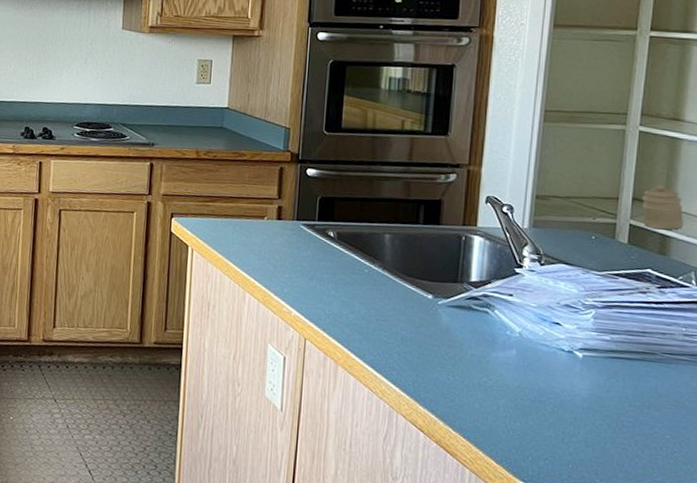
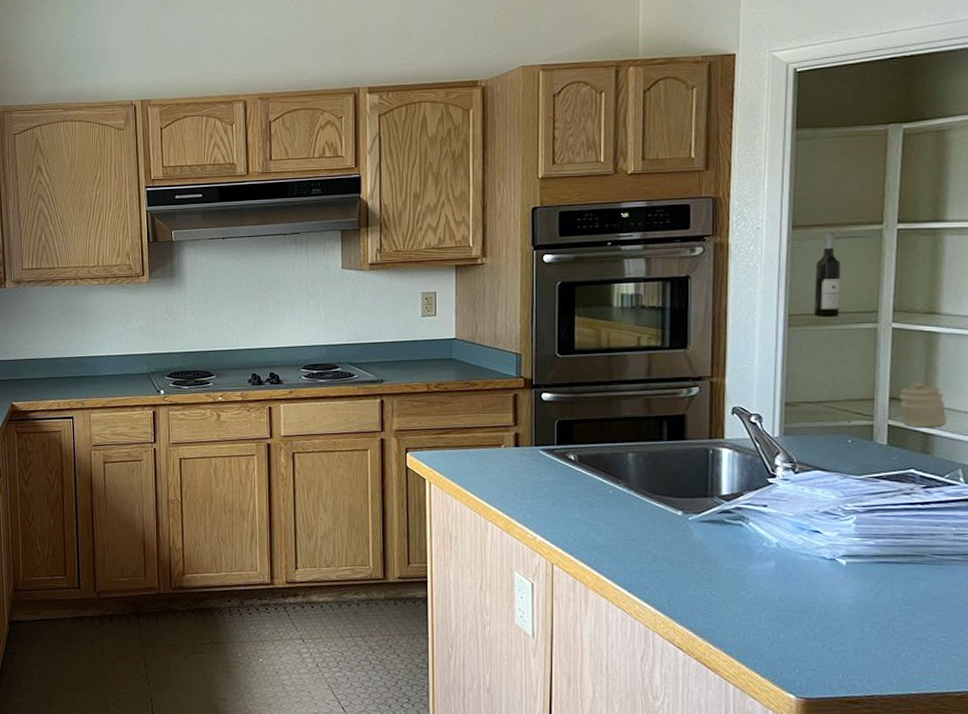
bottle: none [569,34,596,116] -> present [814,233,841,317]

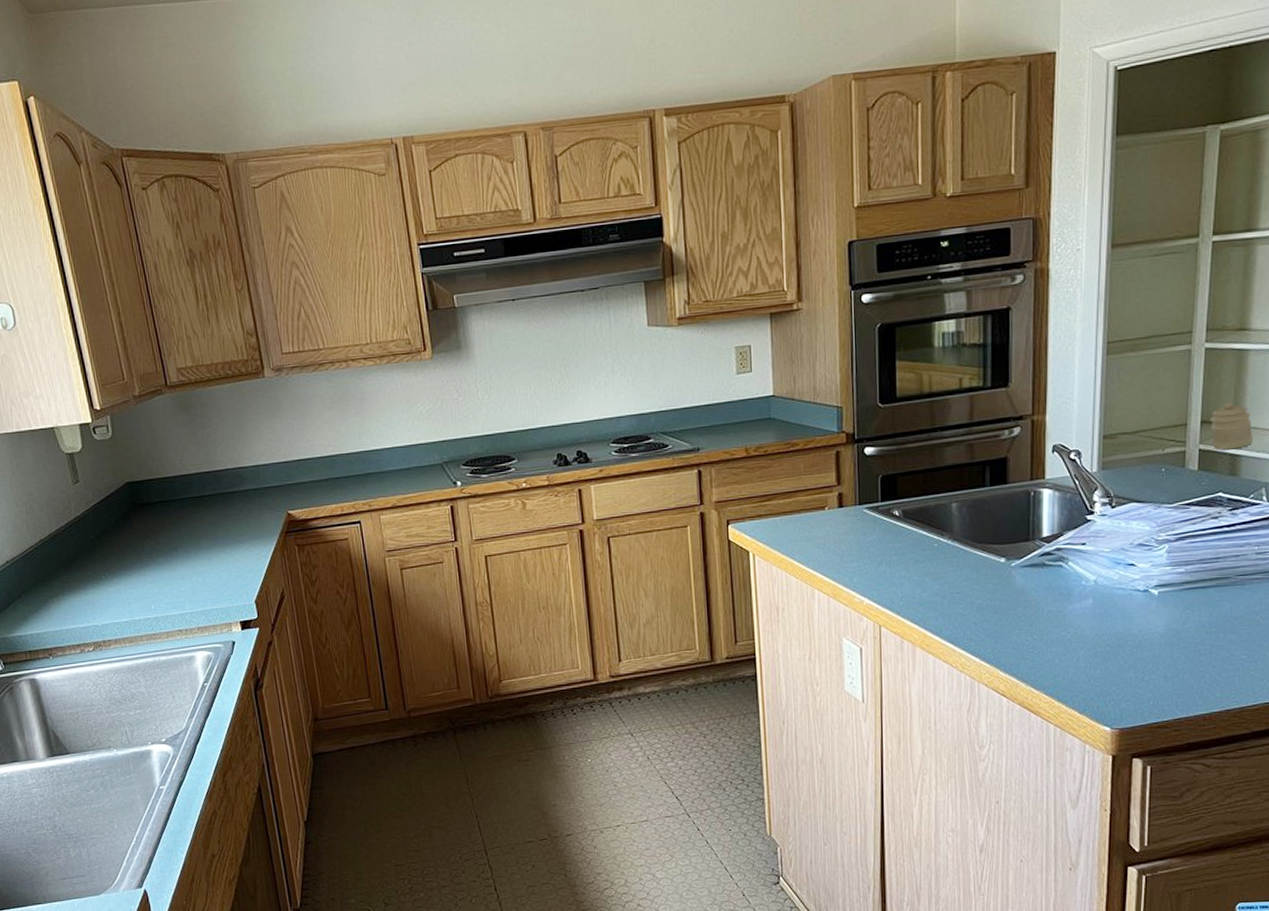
bottle: present [814,233,841,317] -> none [1132,250,1158,342]

